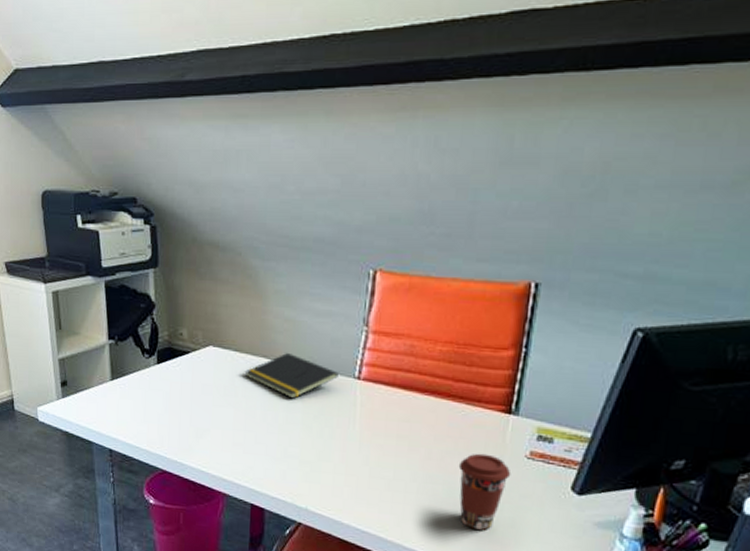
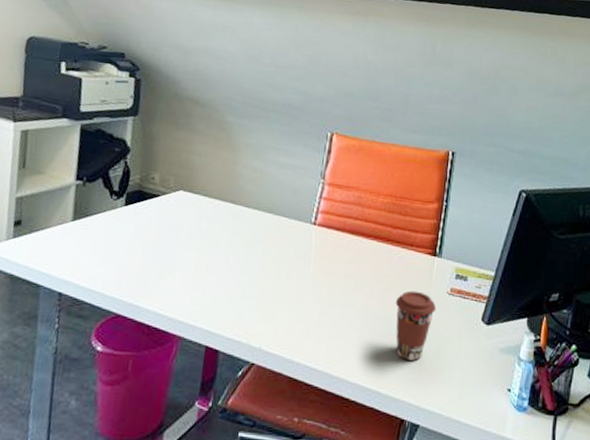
notepad: present [244,352,339,399] -> none [211,199,297,242]

